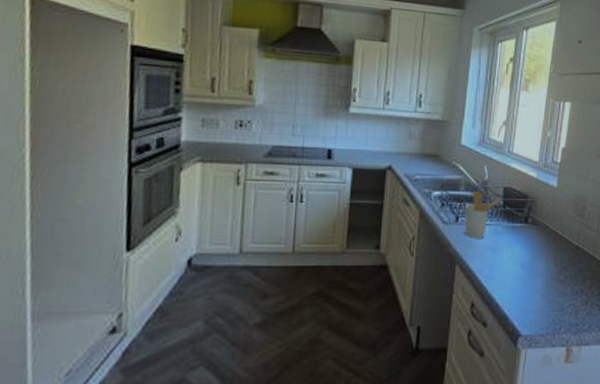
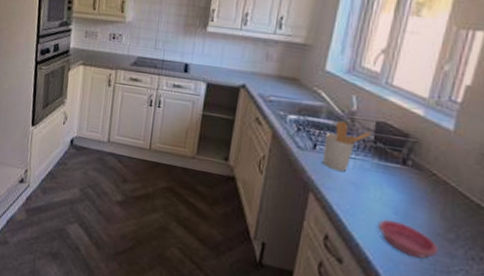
saucer: none [510,274,554,303] -> present [376,219,438,259]

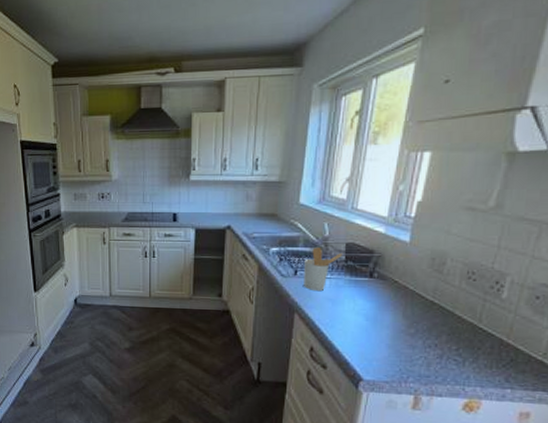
saucer: present [376,219,438,259] -> none [352,325,402,353]

